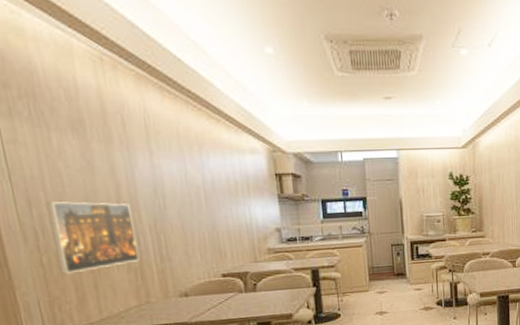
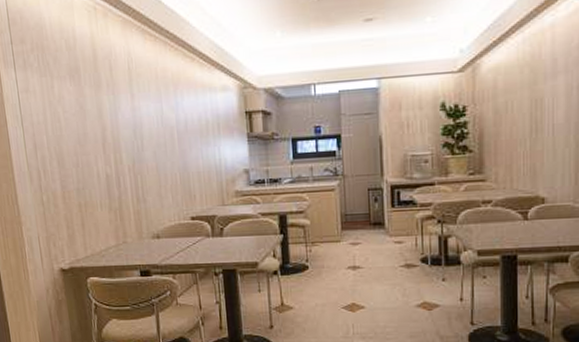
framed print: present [47,201,139,274] -> none [48,144,119,212]

